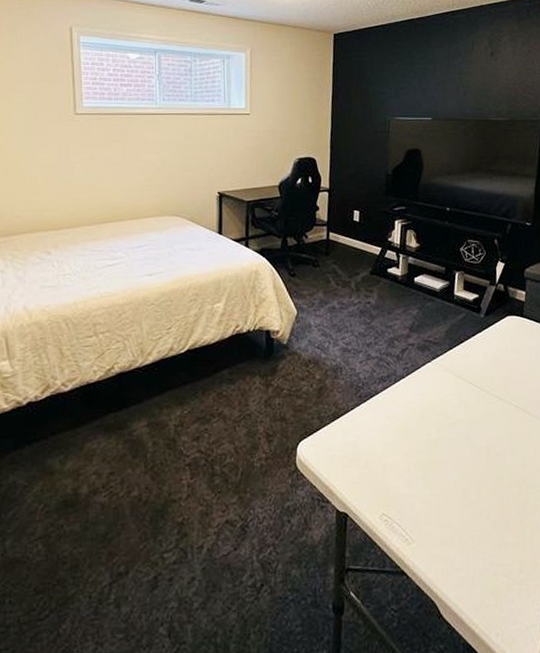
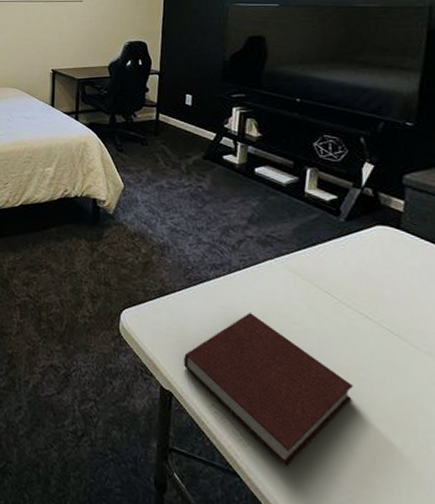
notebook: none [357,417,492,550] -> present [184,313,353,466]

